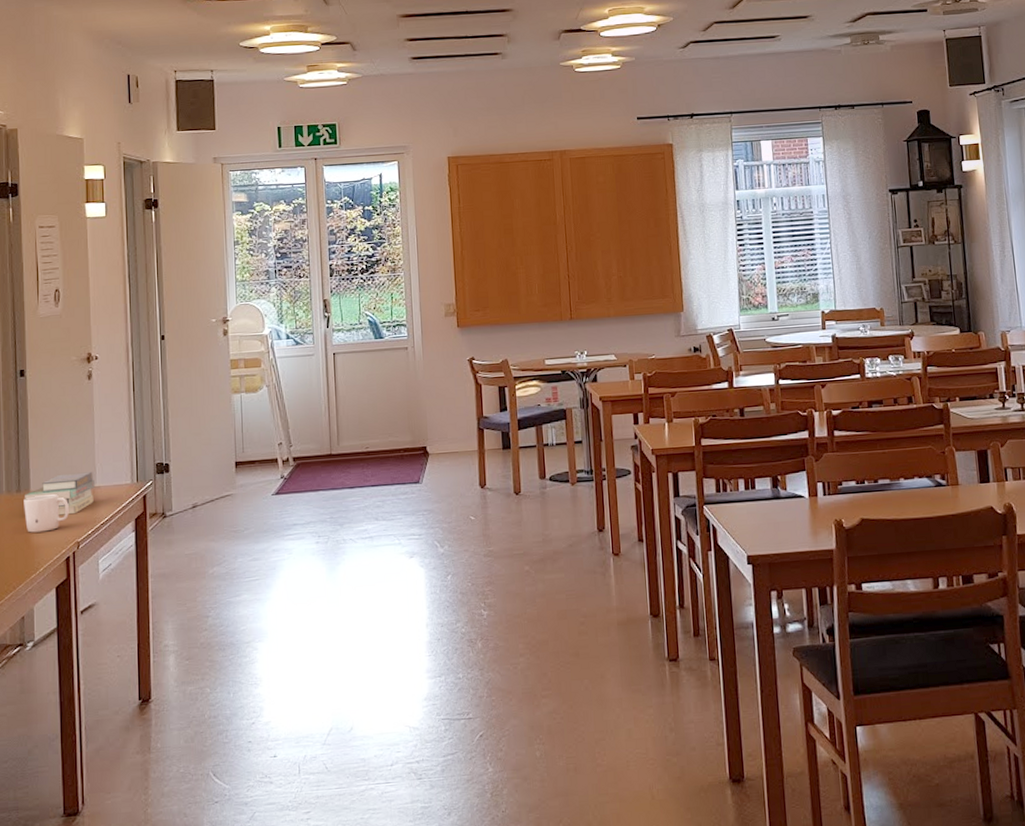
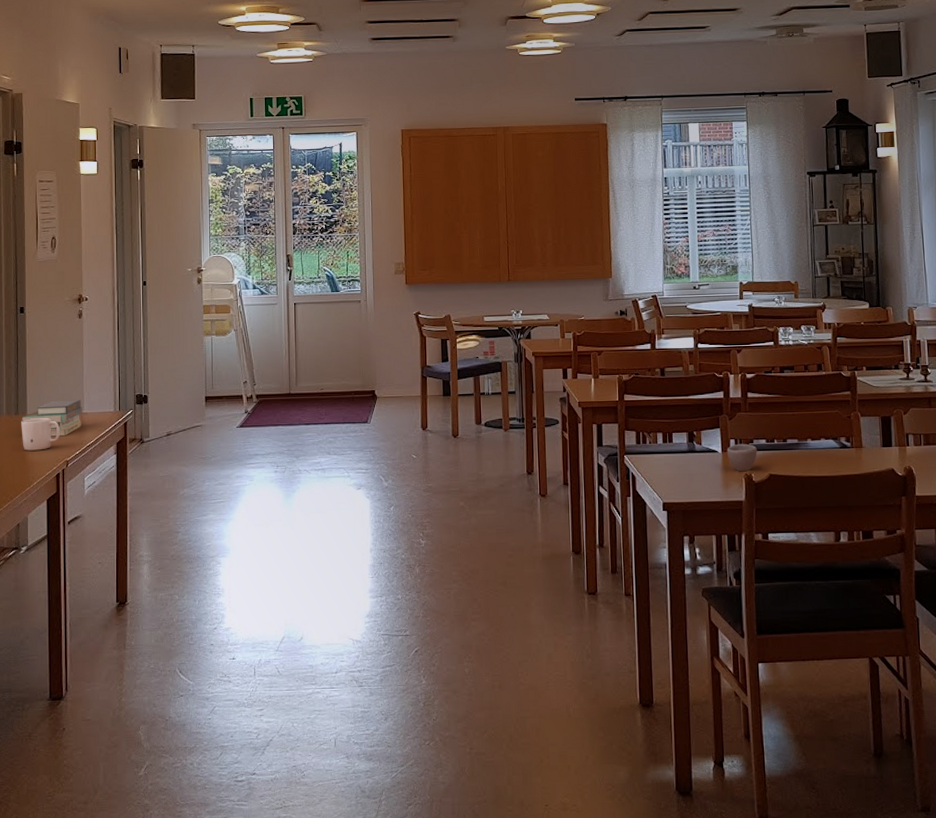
cup: none [814,486,847,518] -> present [726,443,757,472]

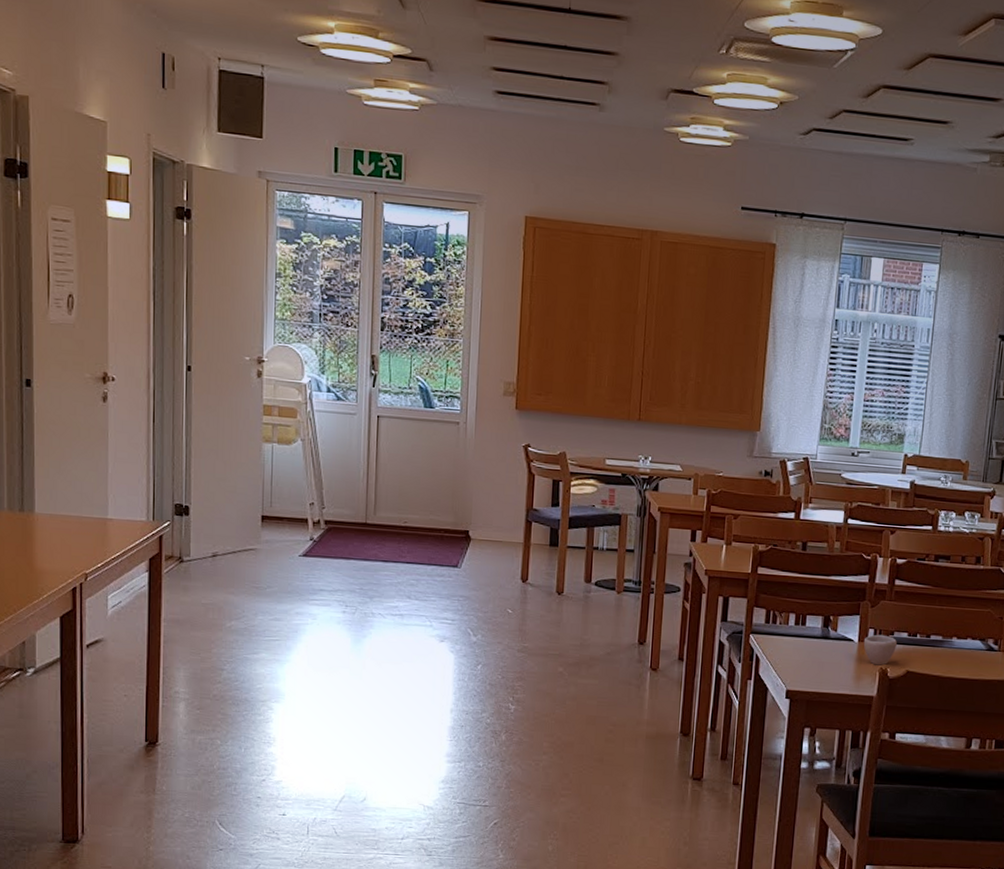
mug: present [21,417,61,451] -> none [27,518,78,558]
books: present [22,399,82,437] -> none [28,499,106,544]

